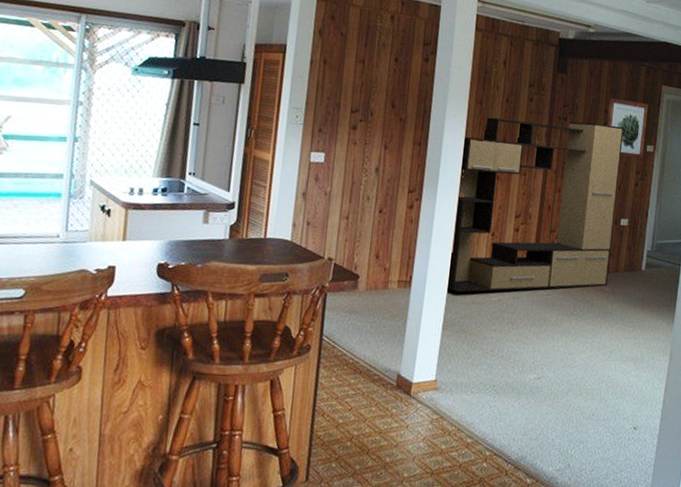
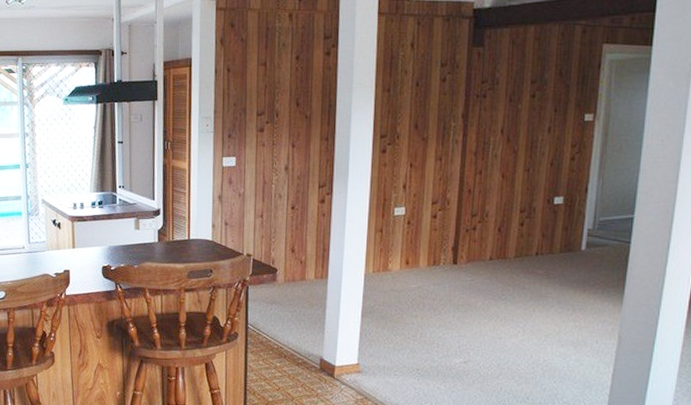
media console: present [448,117,624,293] -> none [365,96,556,282]
wall art: present [606,97,649,159] -> none [534,66,586,130]

